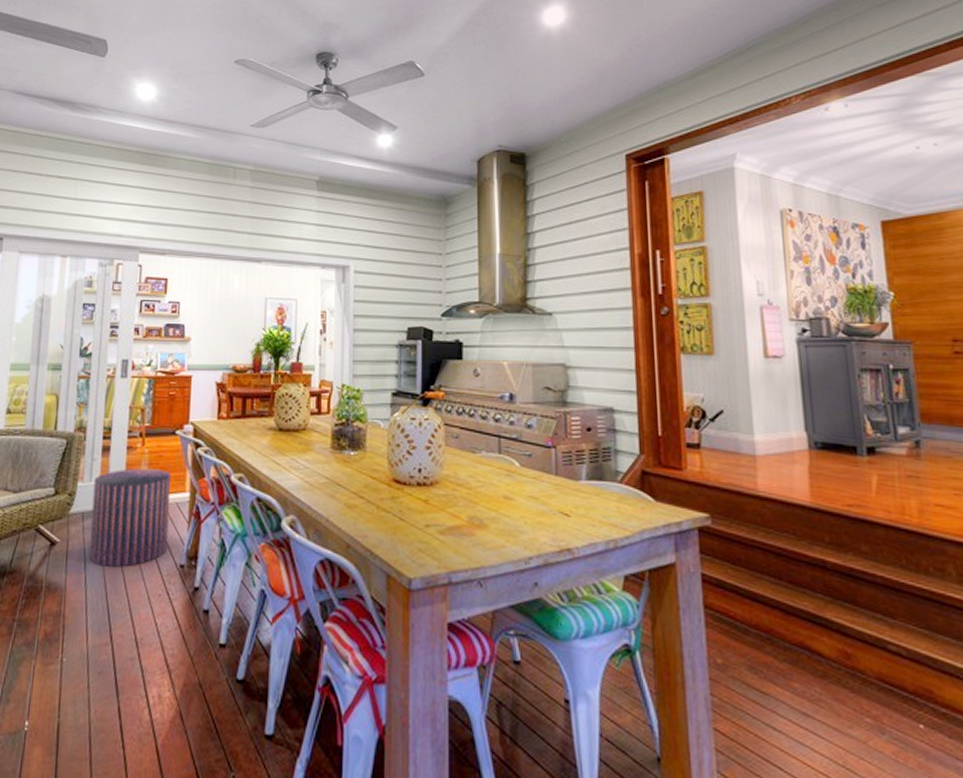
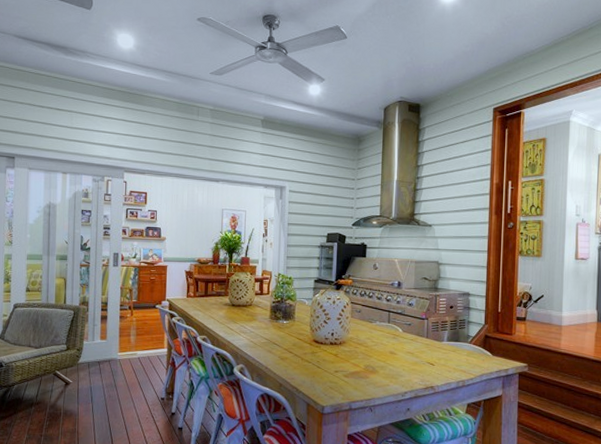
stool: present [89,468,172,567] -> none [94,332,154,400]

